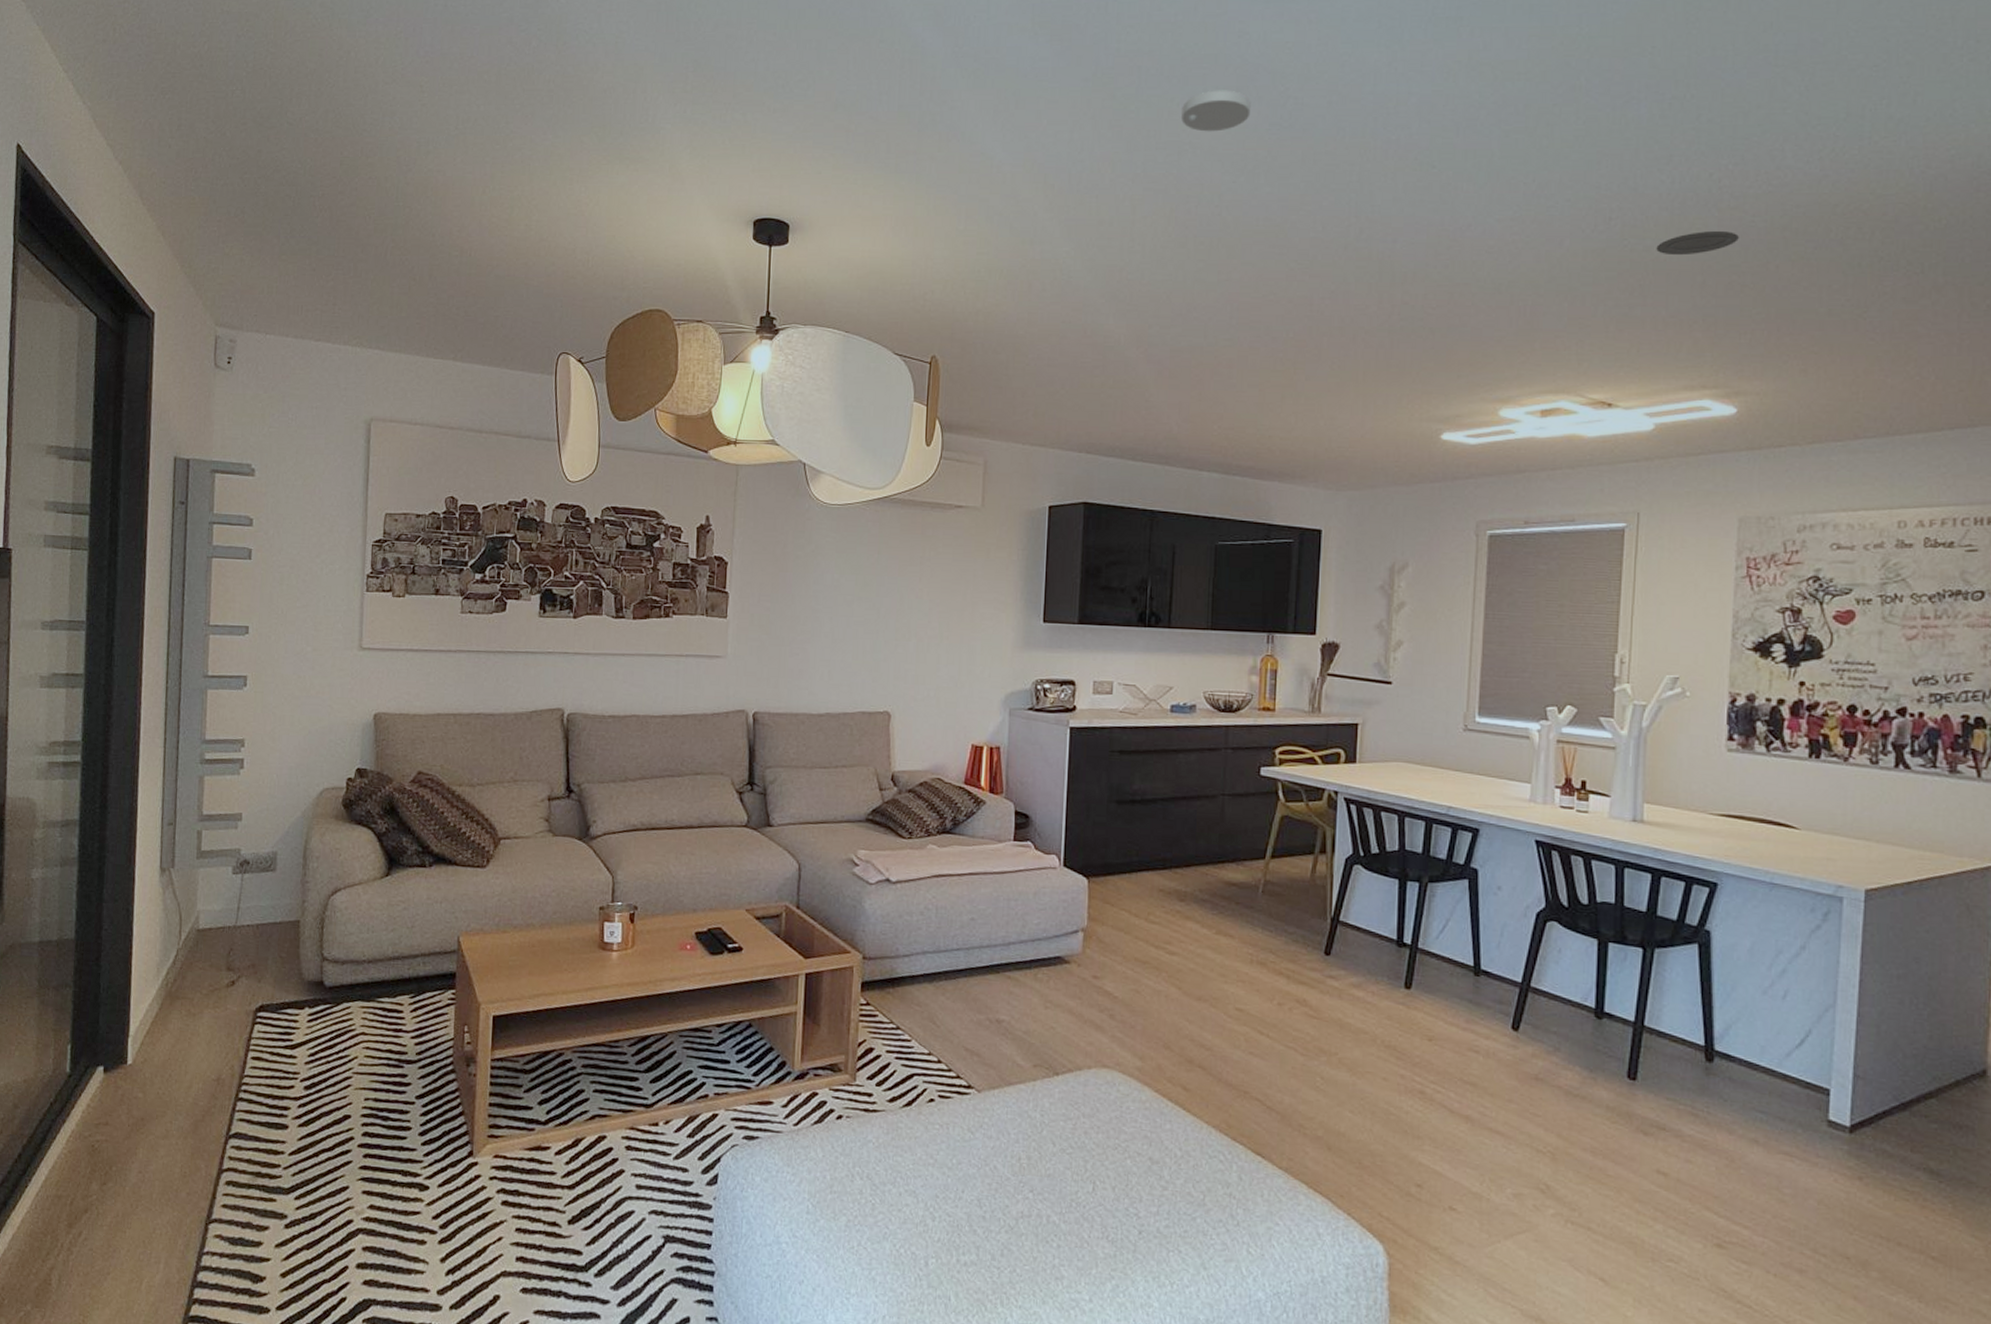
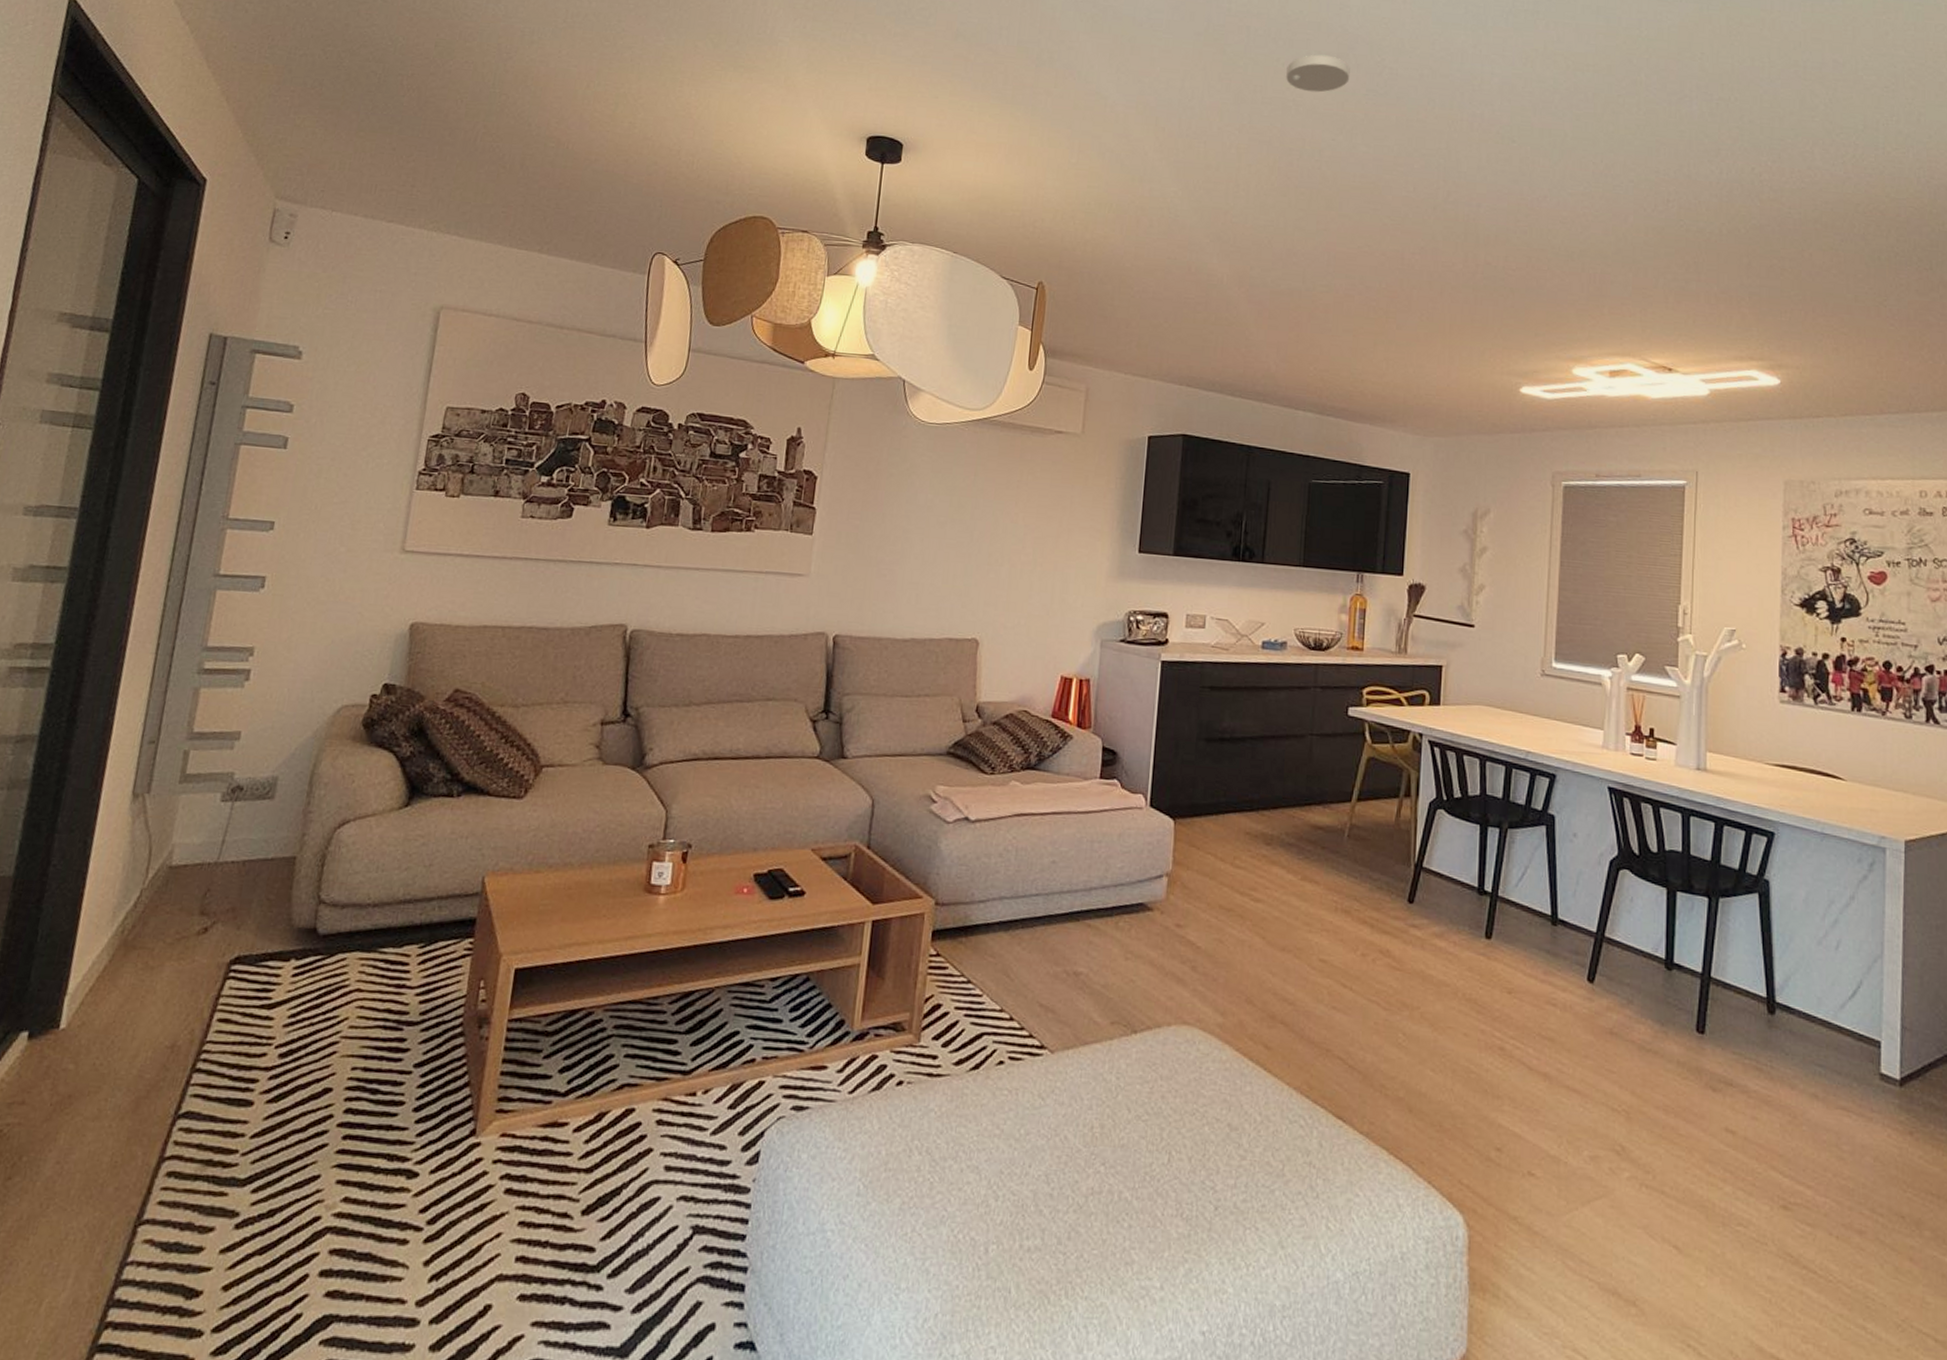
recessed light: present [1656,230,1739,256] -> none [1708,218,1778,239]

